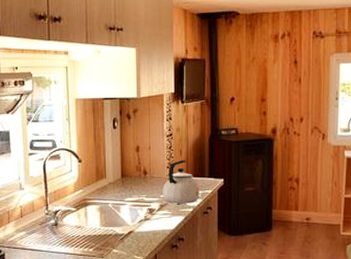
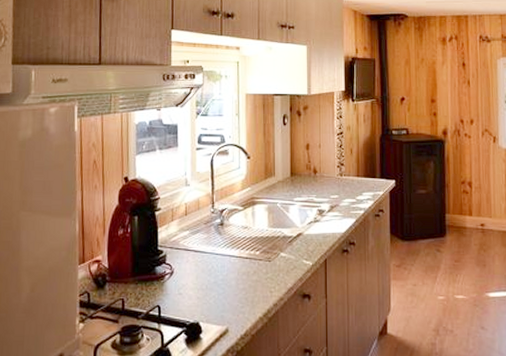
kettle: present [163,160,200,204] -> none [333,159,371,205]

